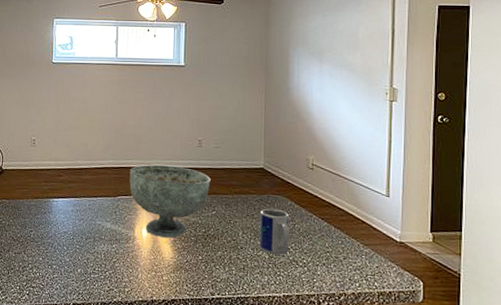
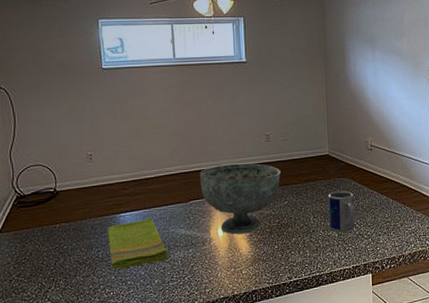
dish towel: none [40,206,93,253] -> present [108,216,169,270]

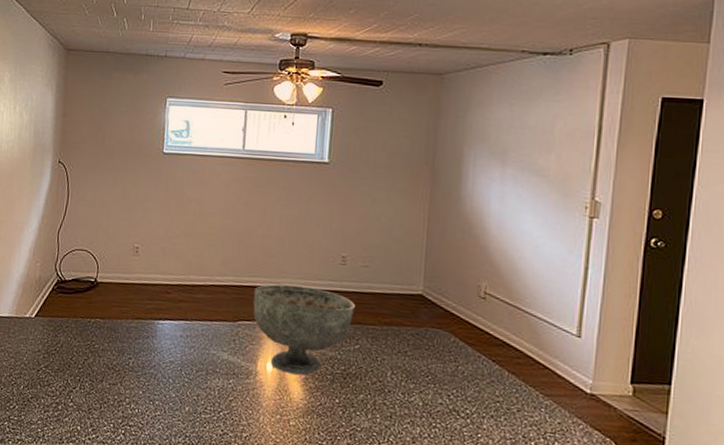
dish towel: present [108,216,169,270] -> none [140,330,205,387]
mug: present [328,190,356,233] -> none [411,344,452,403]

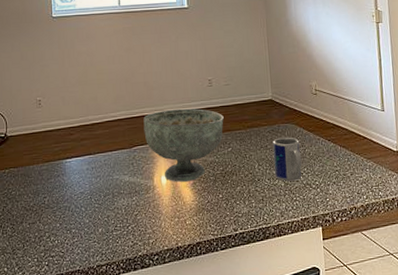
mug: none [411,344,452,403] -> present [273,137,302,182]

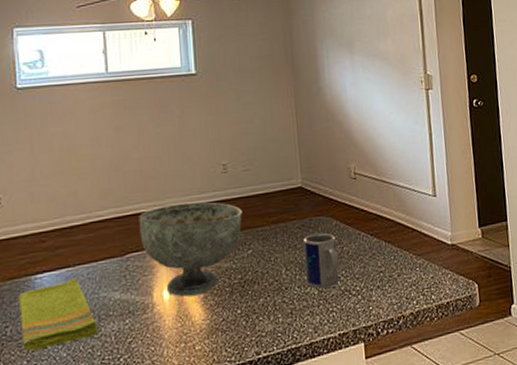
dish towel: none [54,162,113,217] -> present [19,277,99,351]

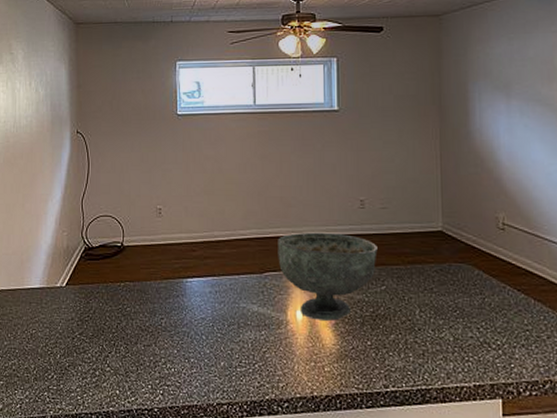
dish towel: present [19,277,99,351] -> none [173,286,238,343]
mug: present [303,232,340,289] -> none [440,280,479,336]

